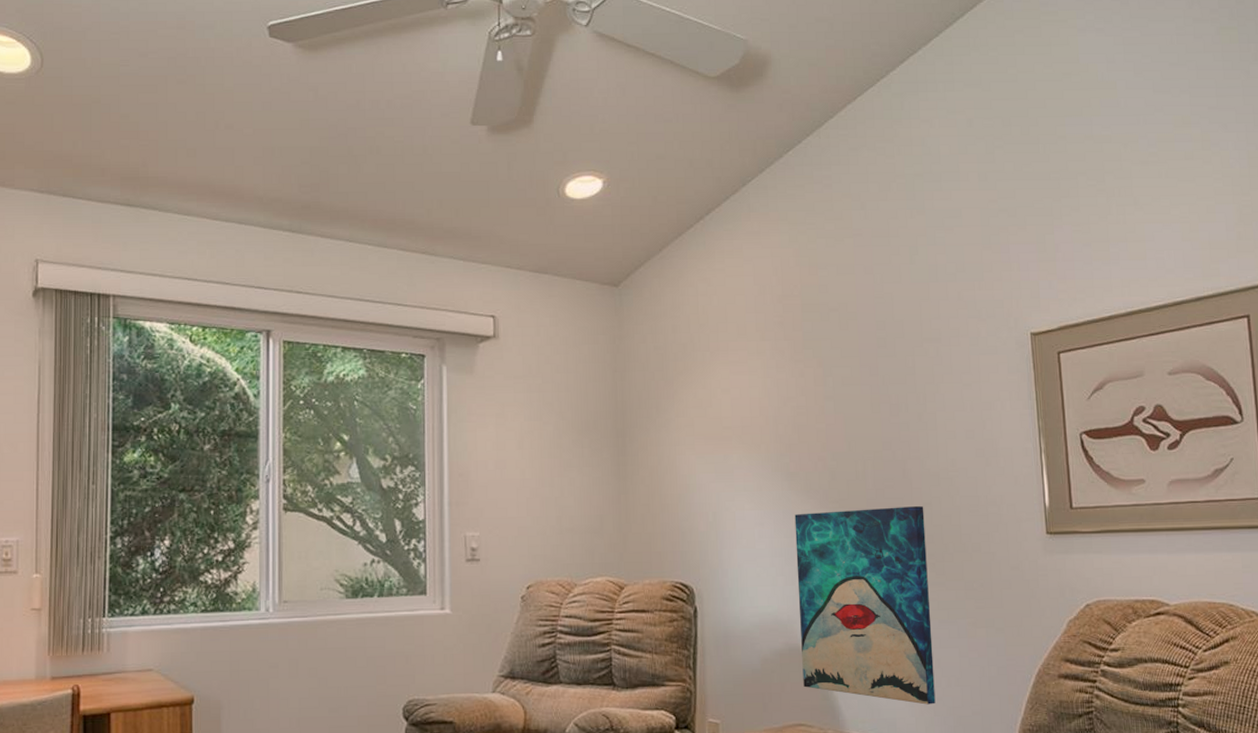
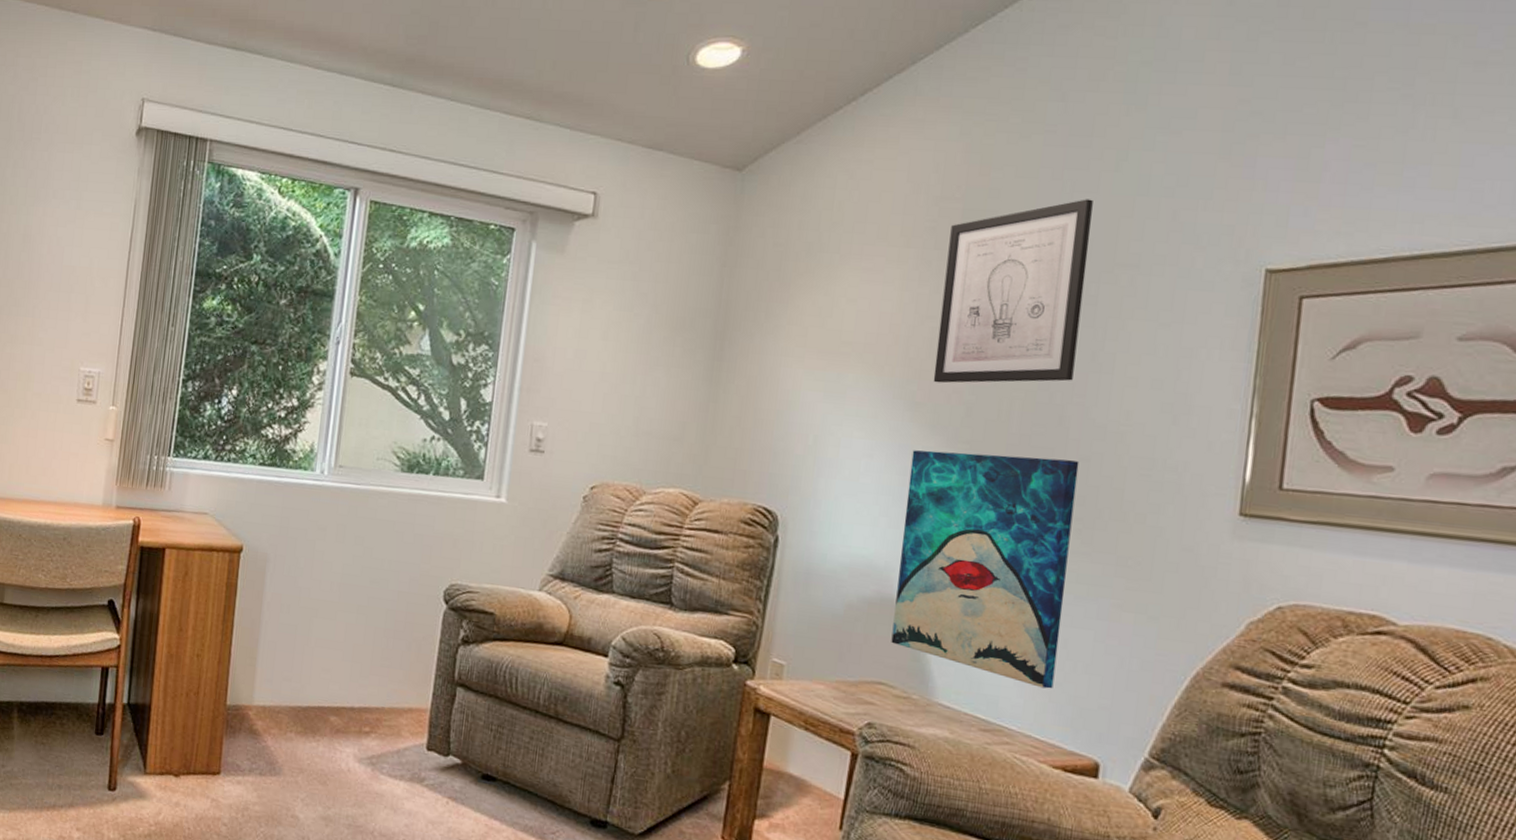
wall art: none [795,288,908,454] -> present [933,199,1093,383]

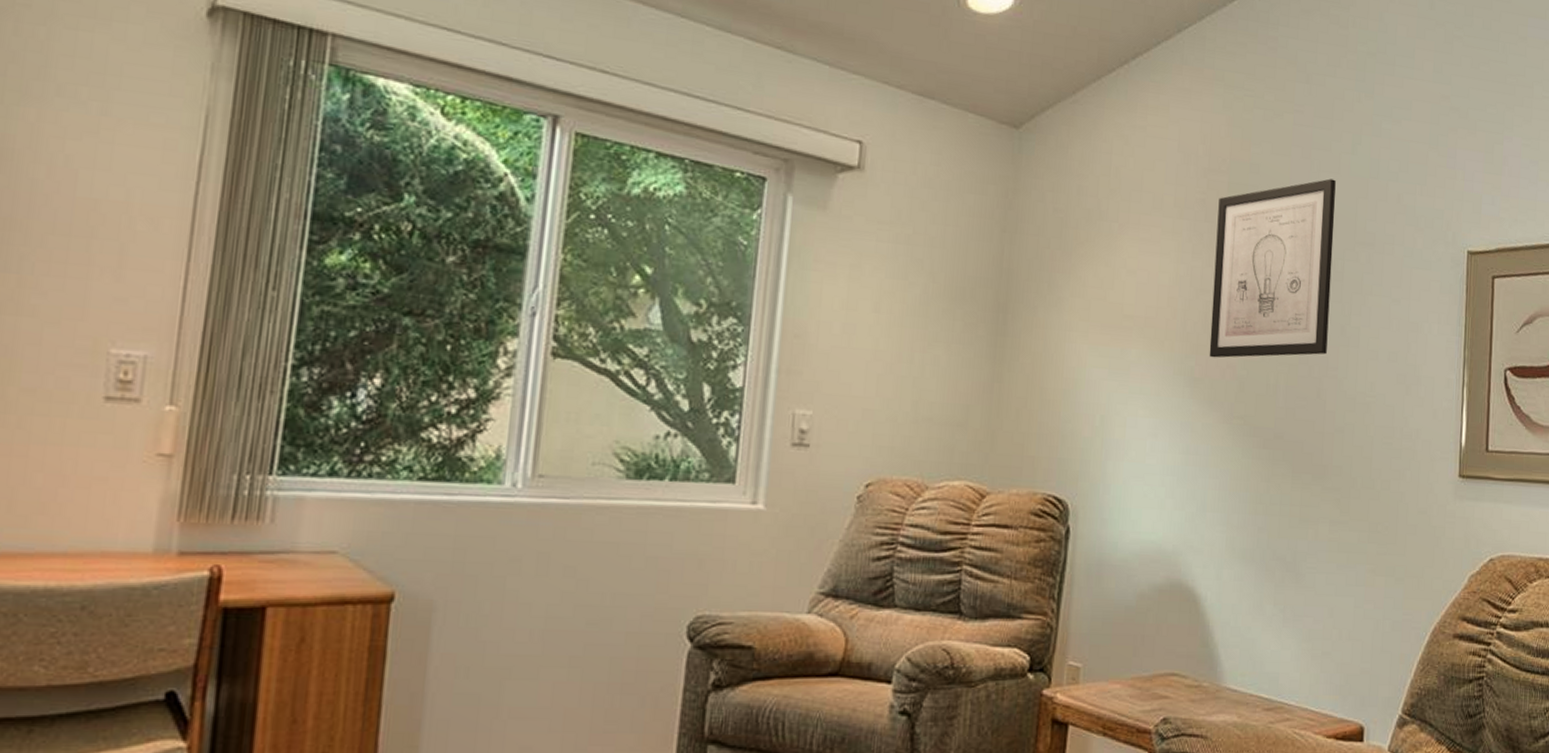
wall art: present [891,450,1080,689] -> none [1181,427,1336,659]

